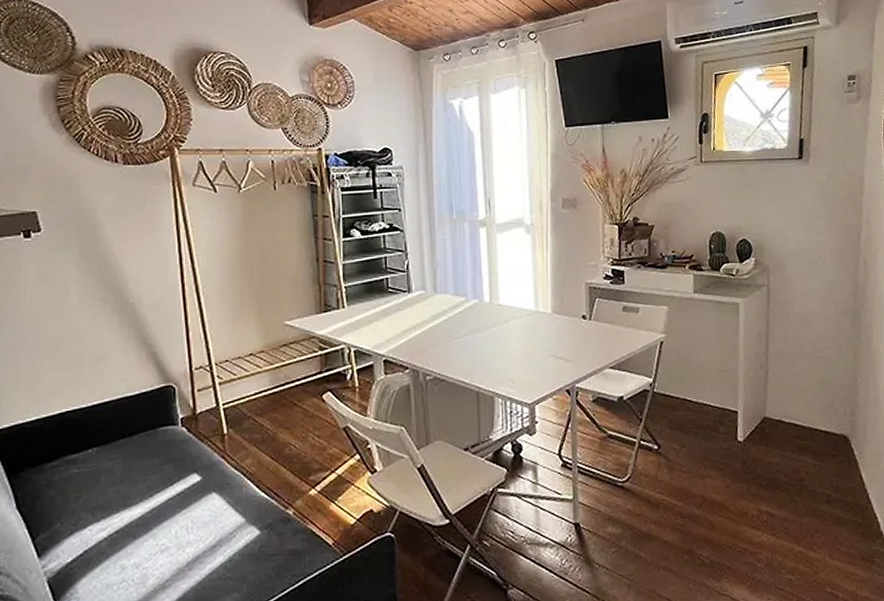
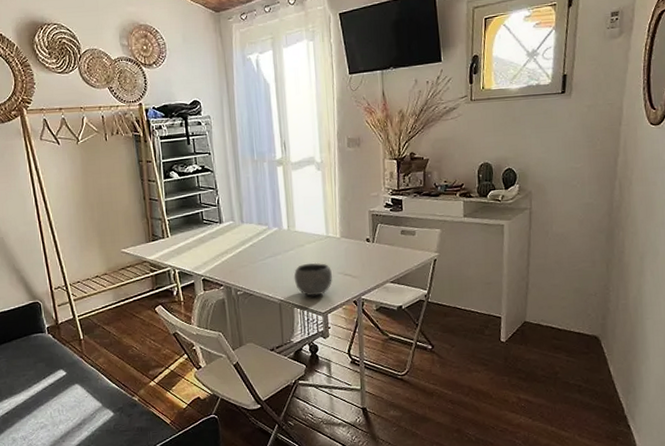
ceramic bowl: none [495,342,541,384] -> present [293,262,332,297]

